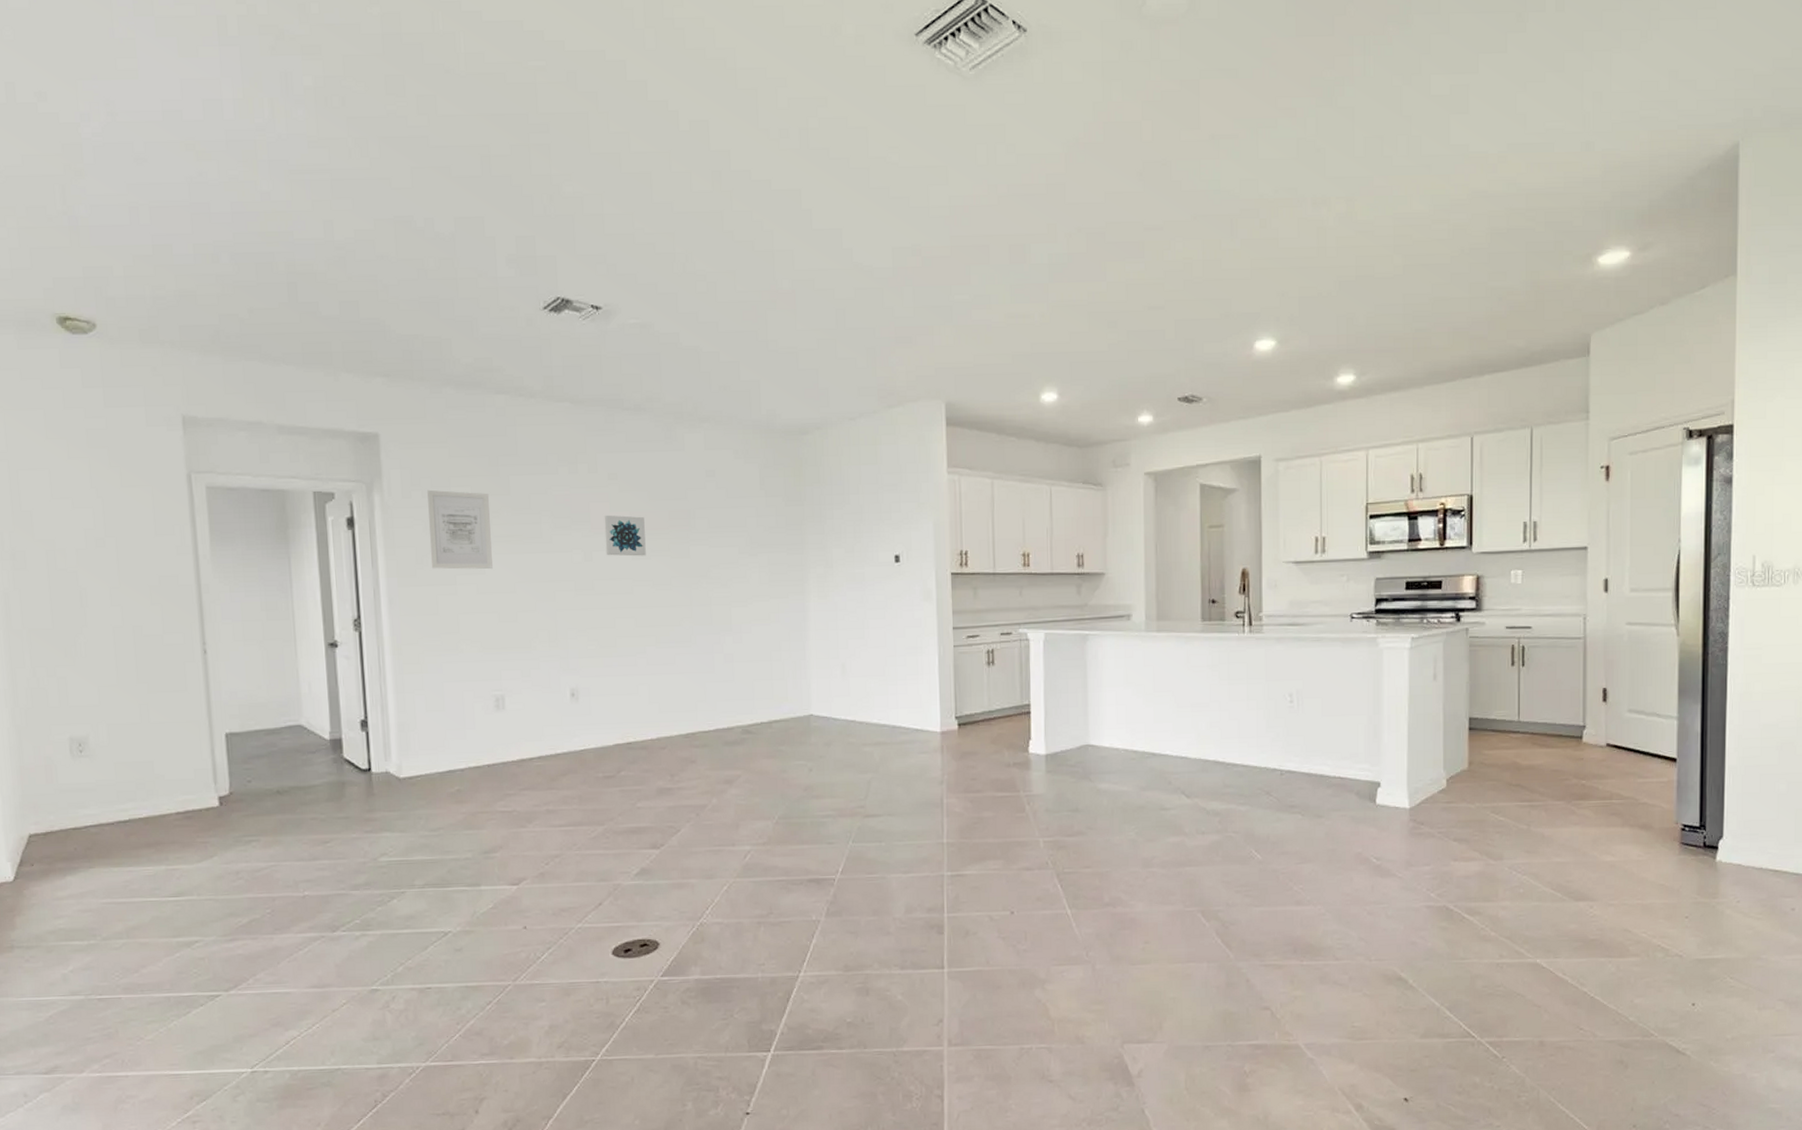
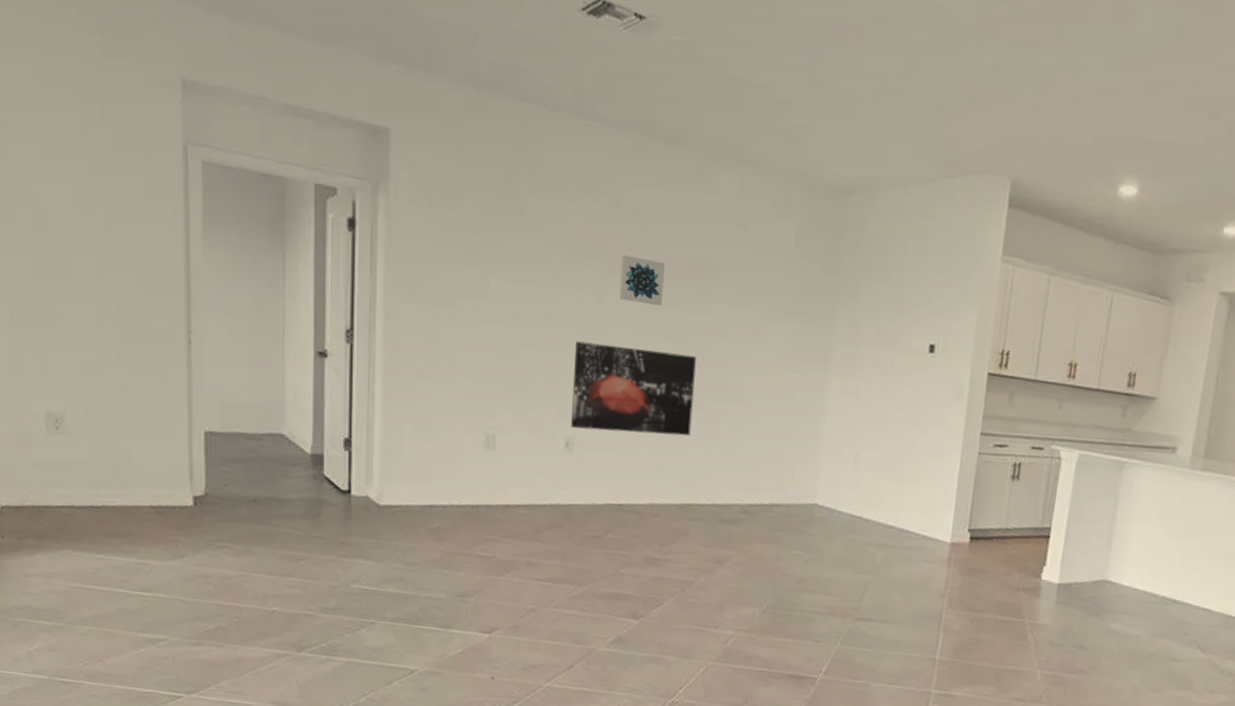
wall art: present [427,489,493,570] -> none [432,199,502,297]
wall art: none [570,596,687,678] -> present [570,341,696,436]

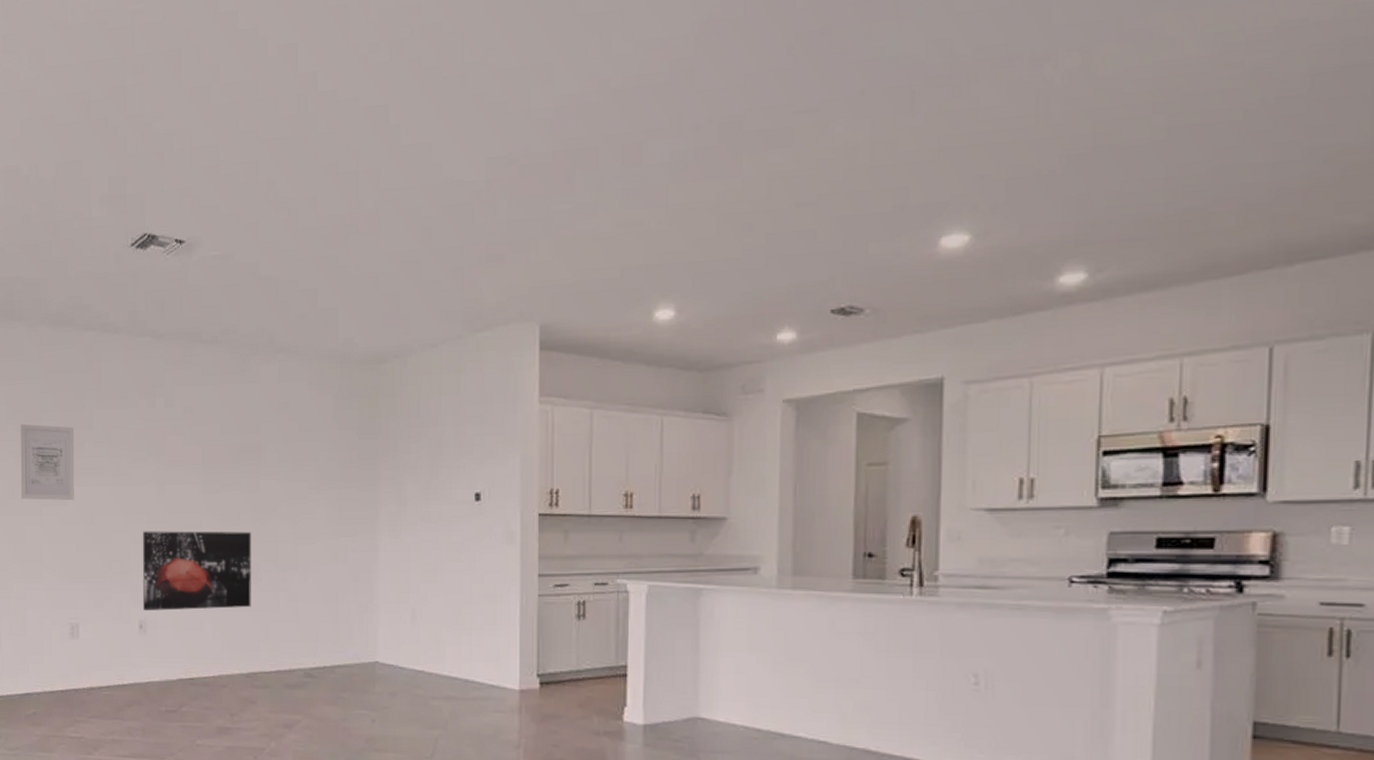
wall art: none [432,199,502,297] -> present [20,423,74,501]
wall art: present [619,254,665,306] -> none [178,448,216,490]

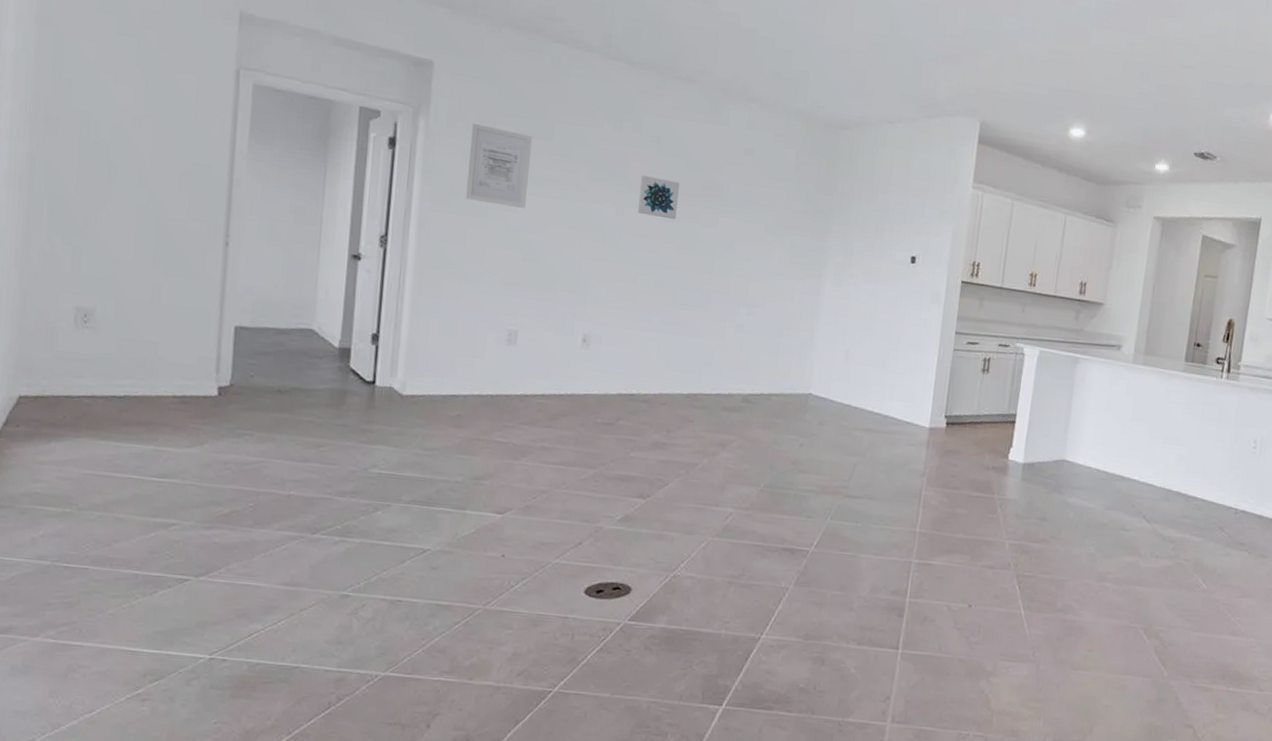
wall art: present [142,531,251,611] -> none [588,249,706,333]
wall art: none [178,448,216,490] -> present [637,175,680,220]

